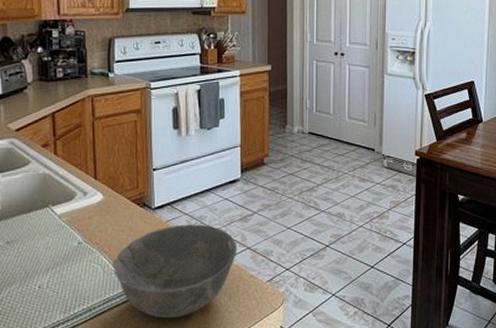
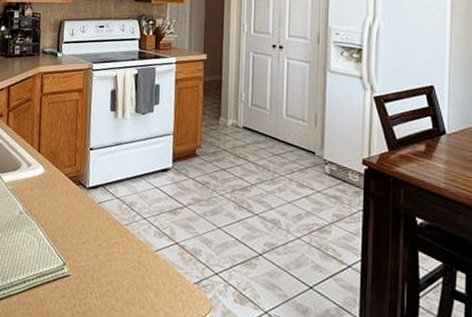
bowl: present [112,224,238,318] -> none [47,208,166,306]

